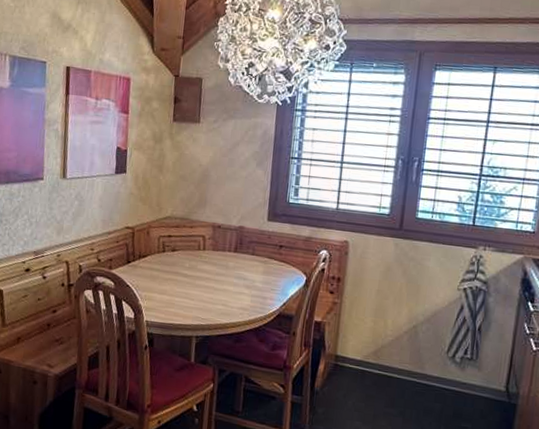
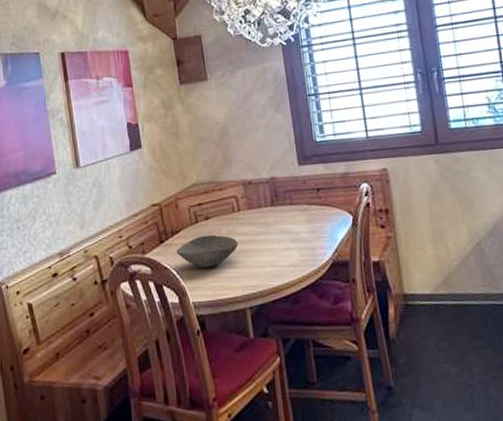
bowl: none [140,264,198,294] -> present [176,234,239,268]

